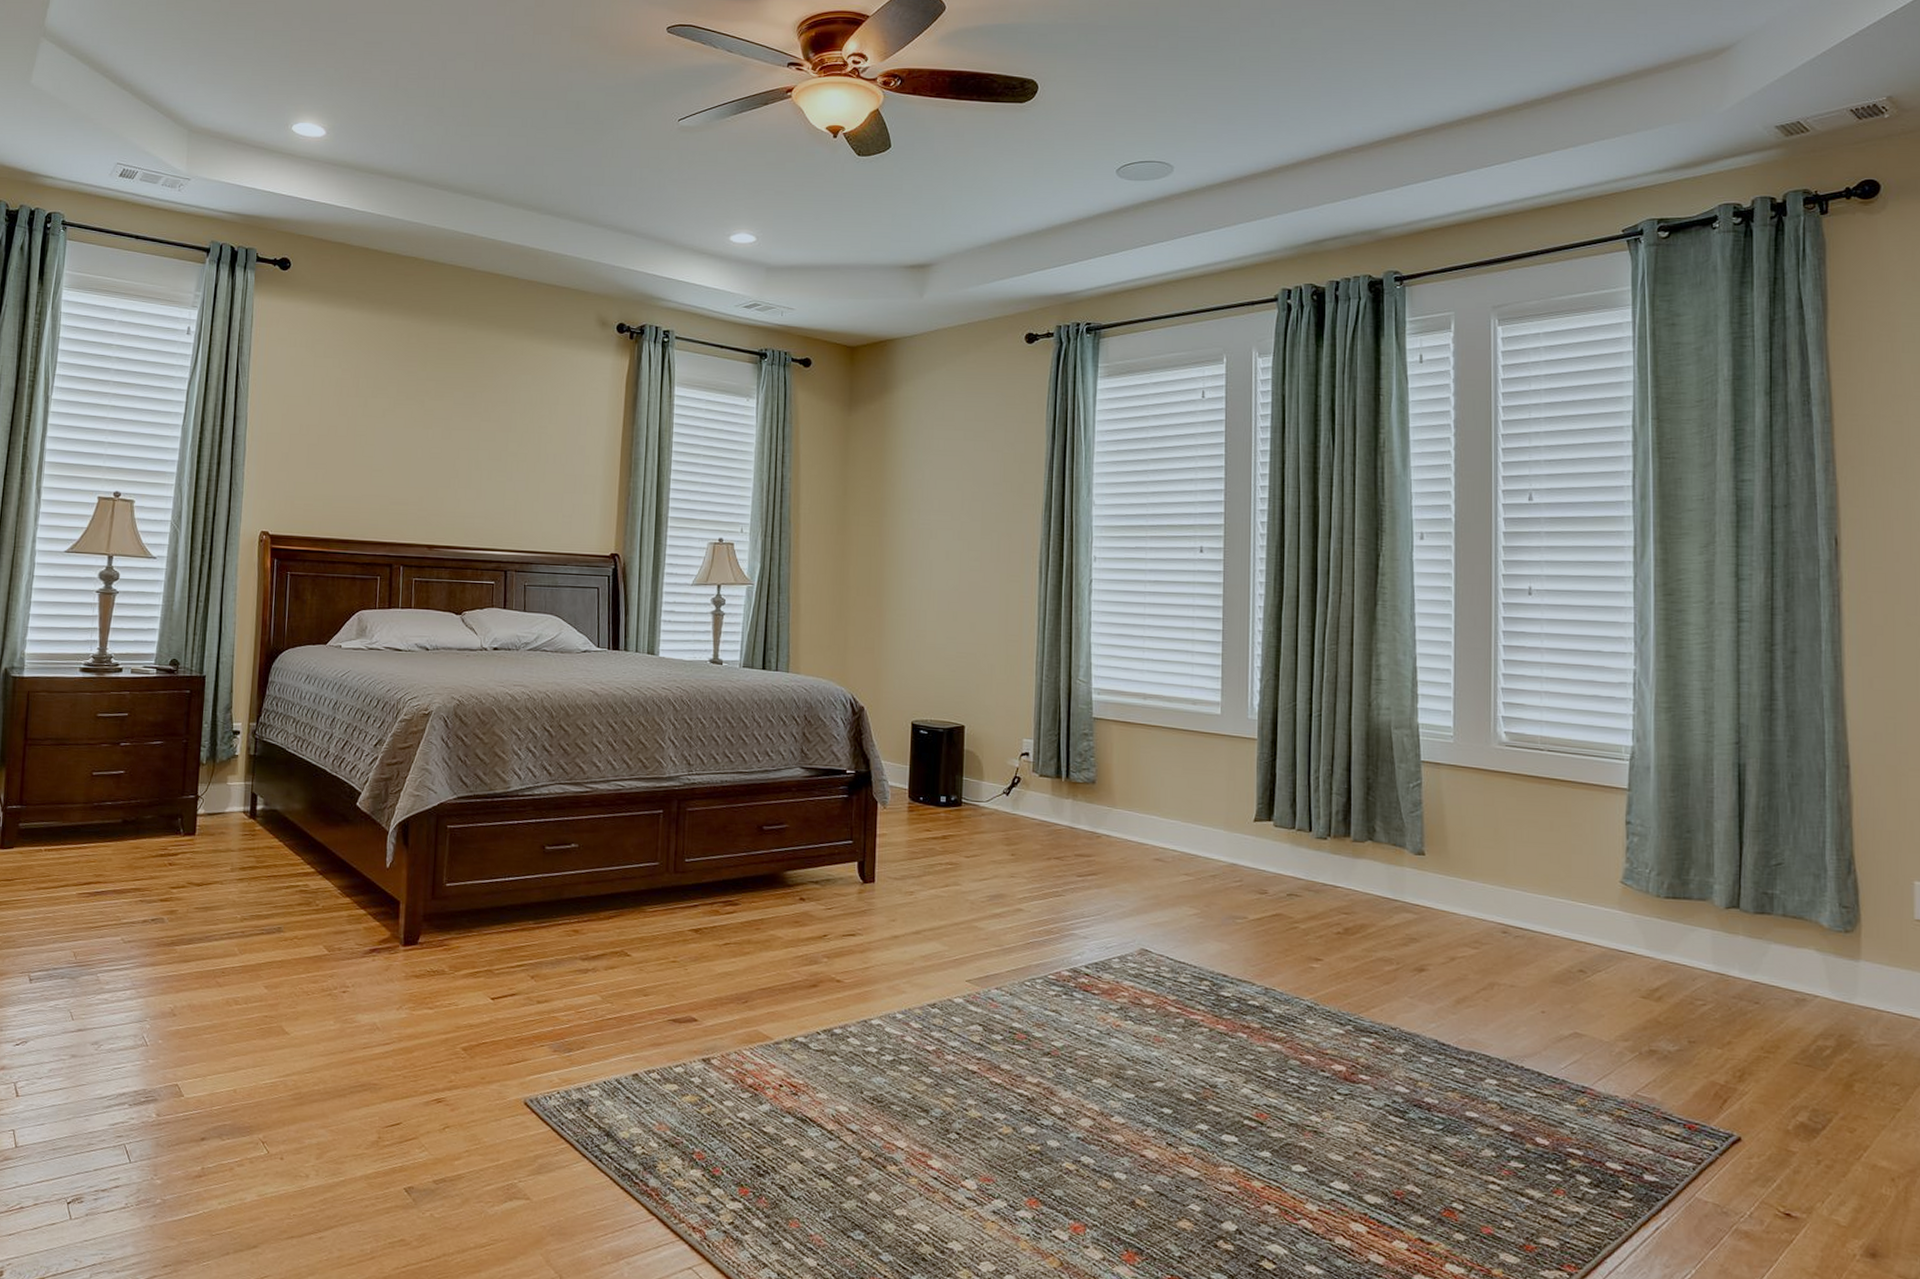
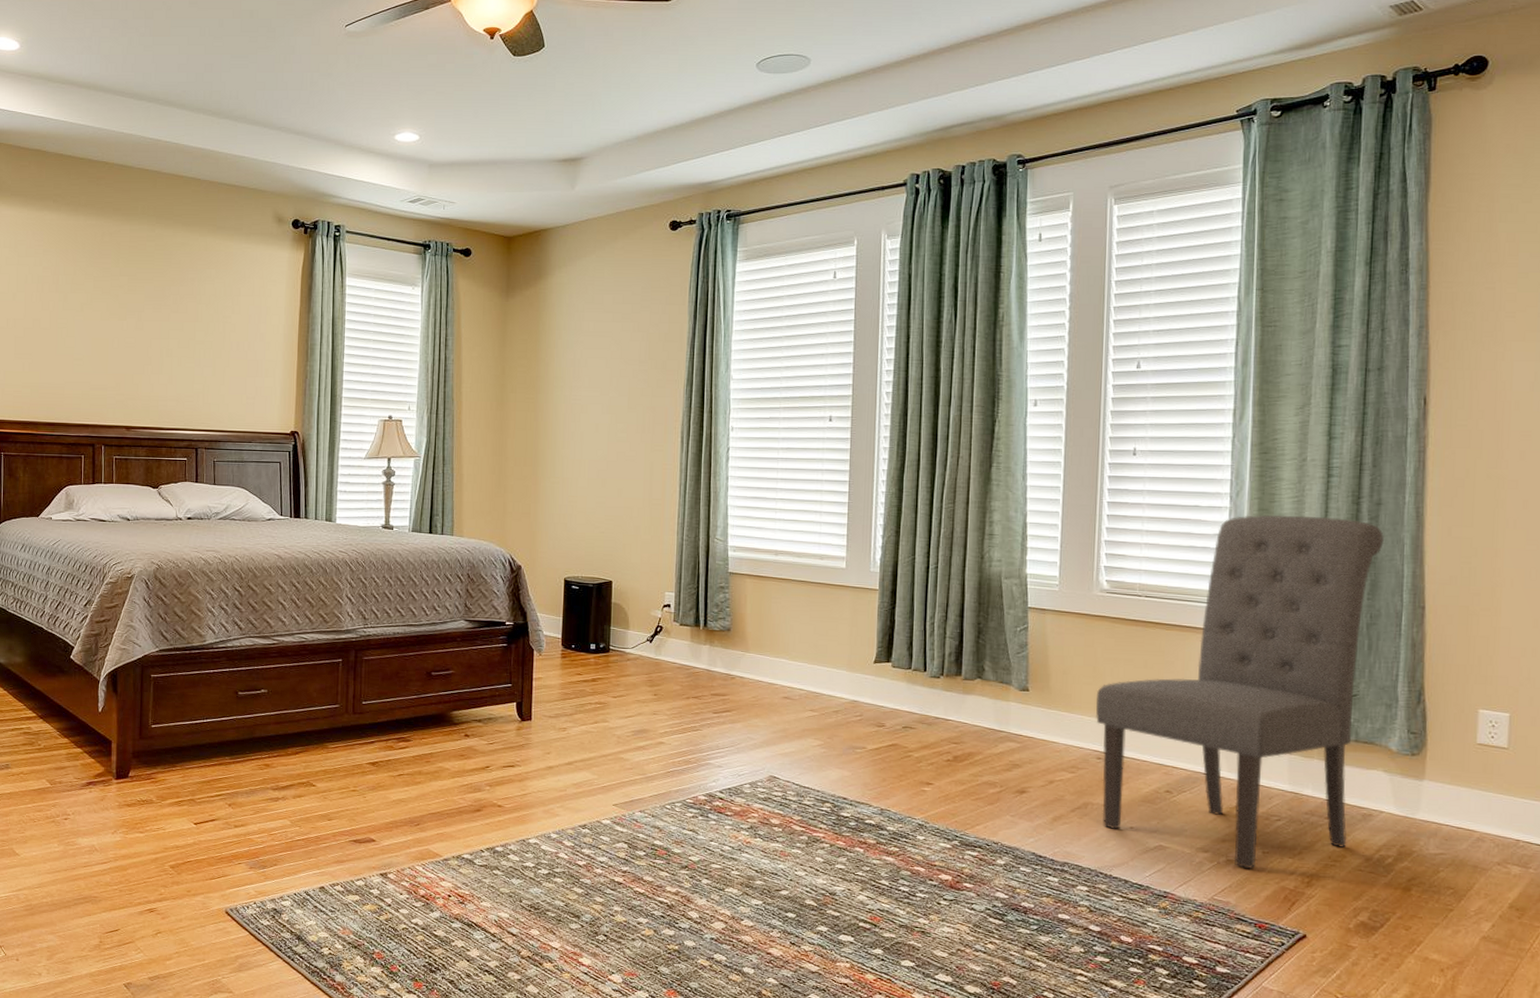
chair: none [1498,661,1801,1061] -> present [1095,514,1384,870]

